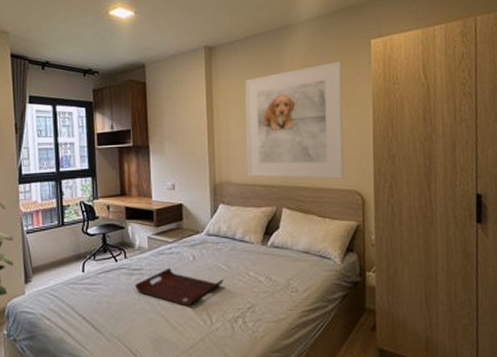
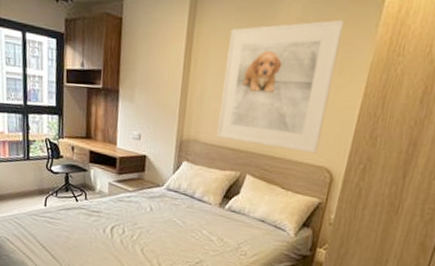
serving tray: present [135,267,223,307] -> none [93,214,177,253]

